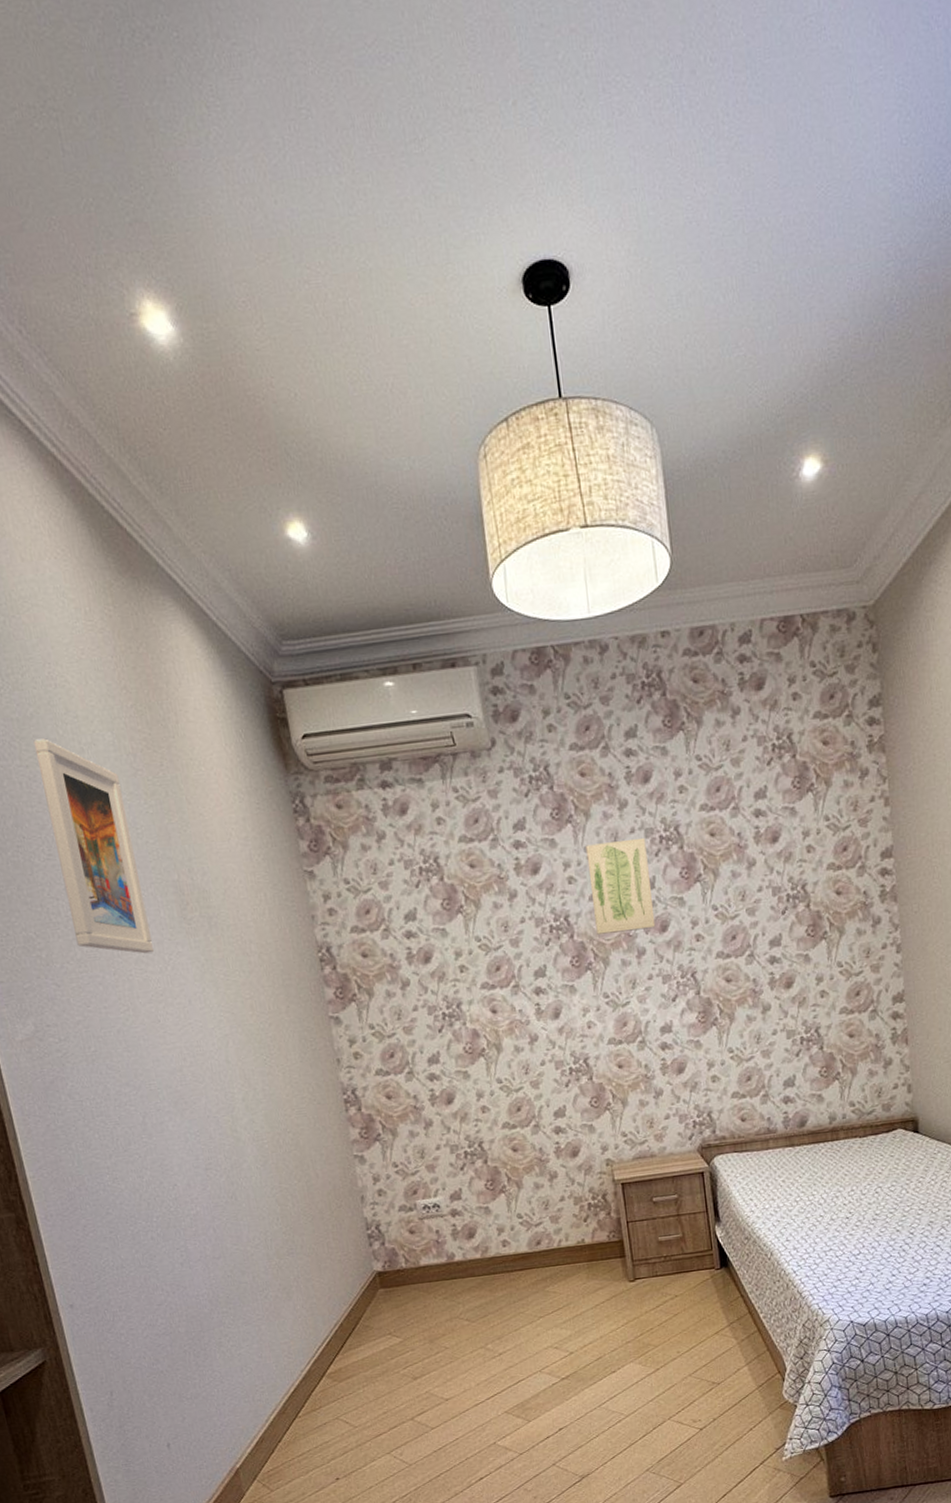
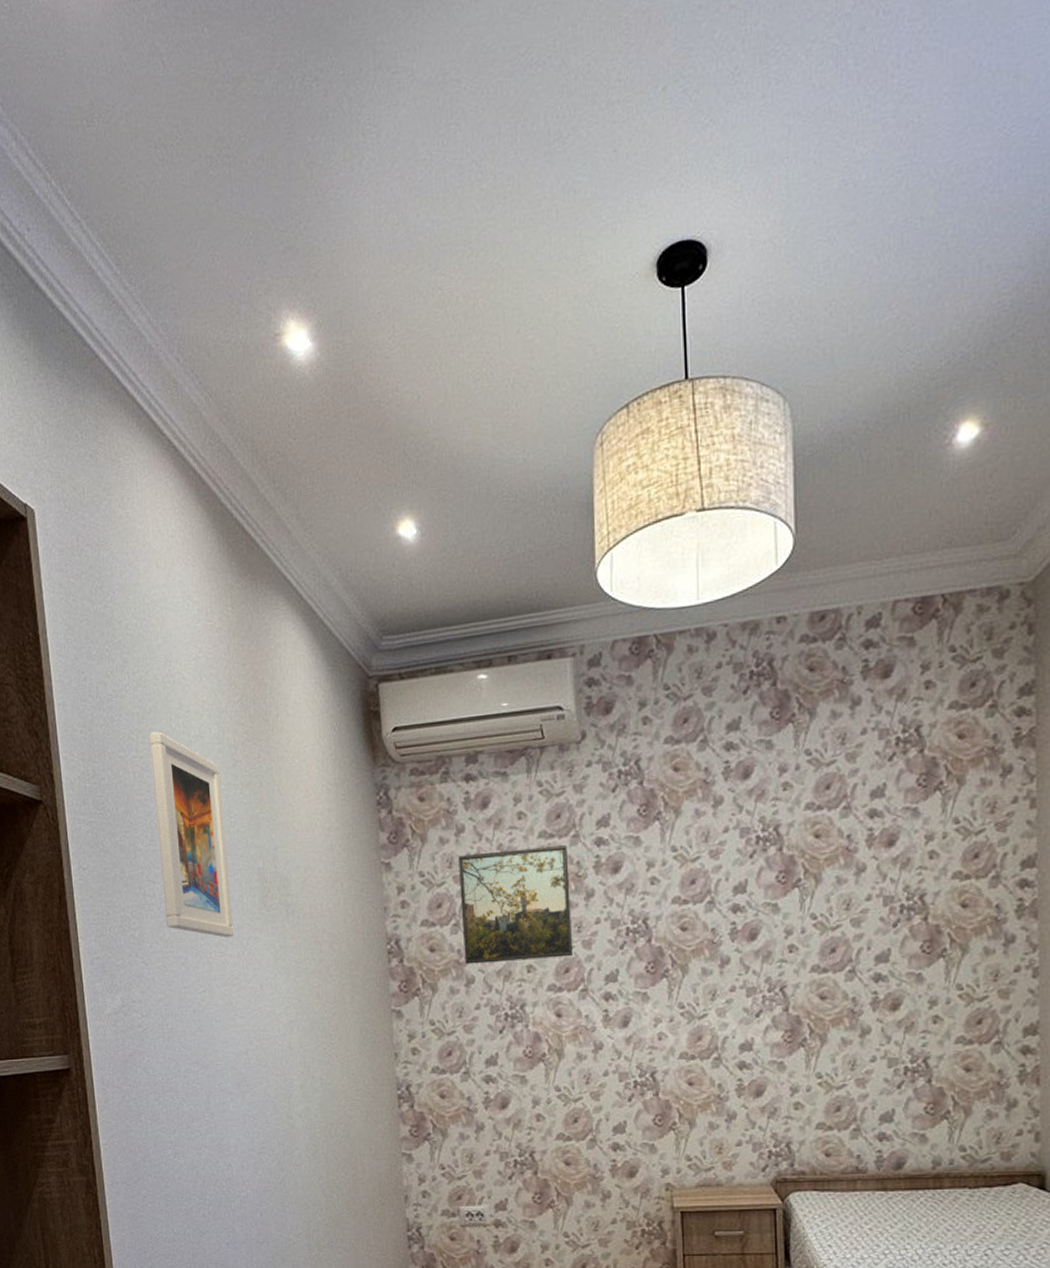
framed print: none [382,849,502,968] -> present [458,845,572,965]
wall art: present [585,837,656,935] -> none [673,837,744,940]

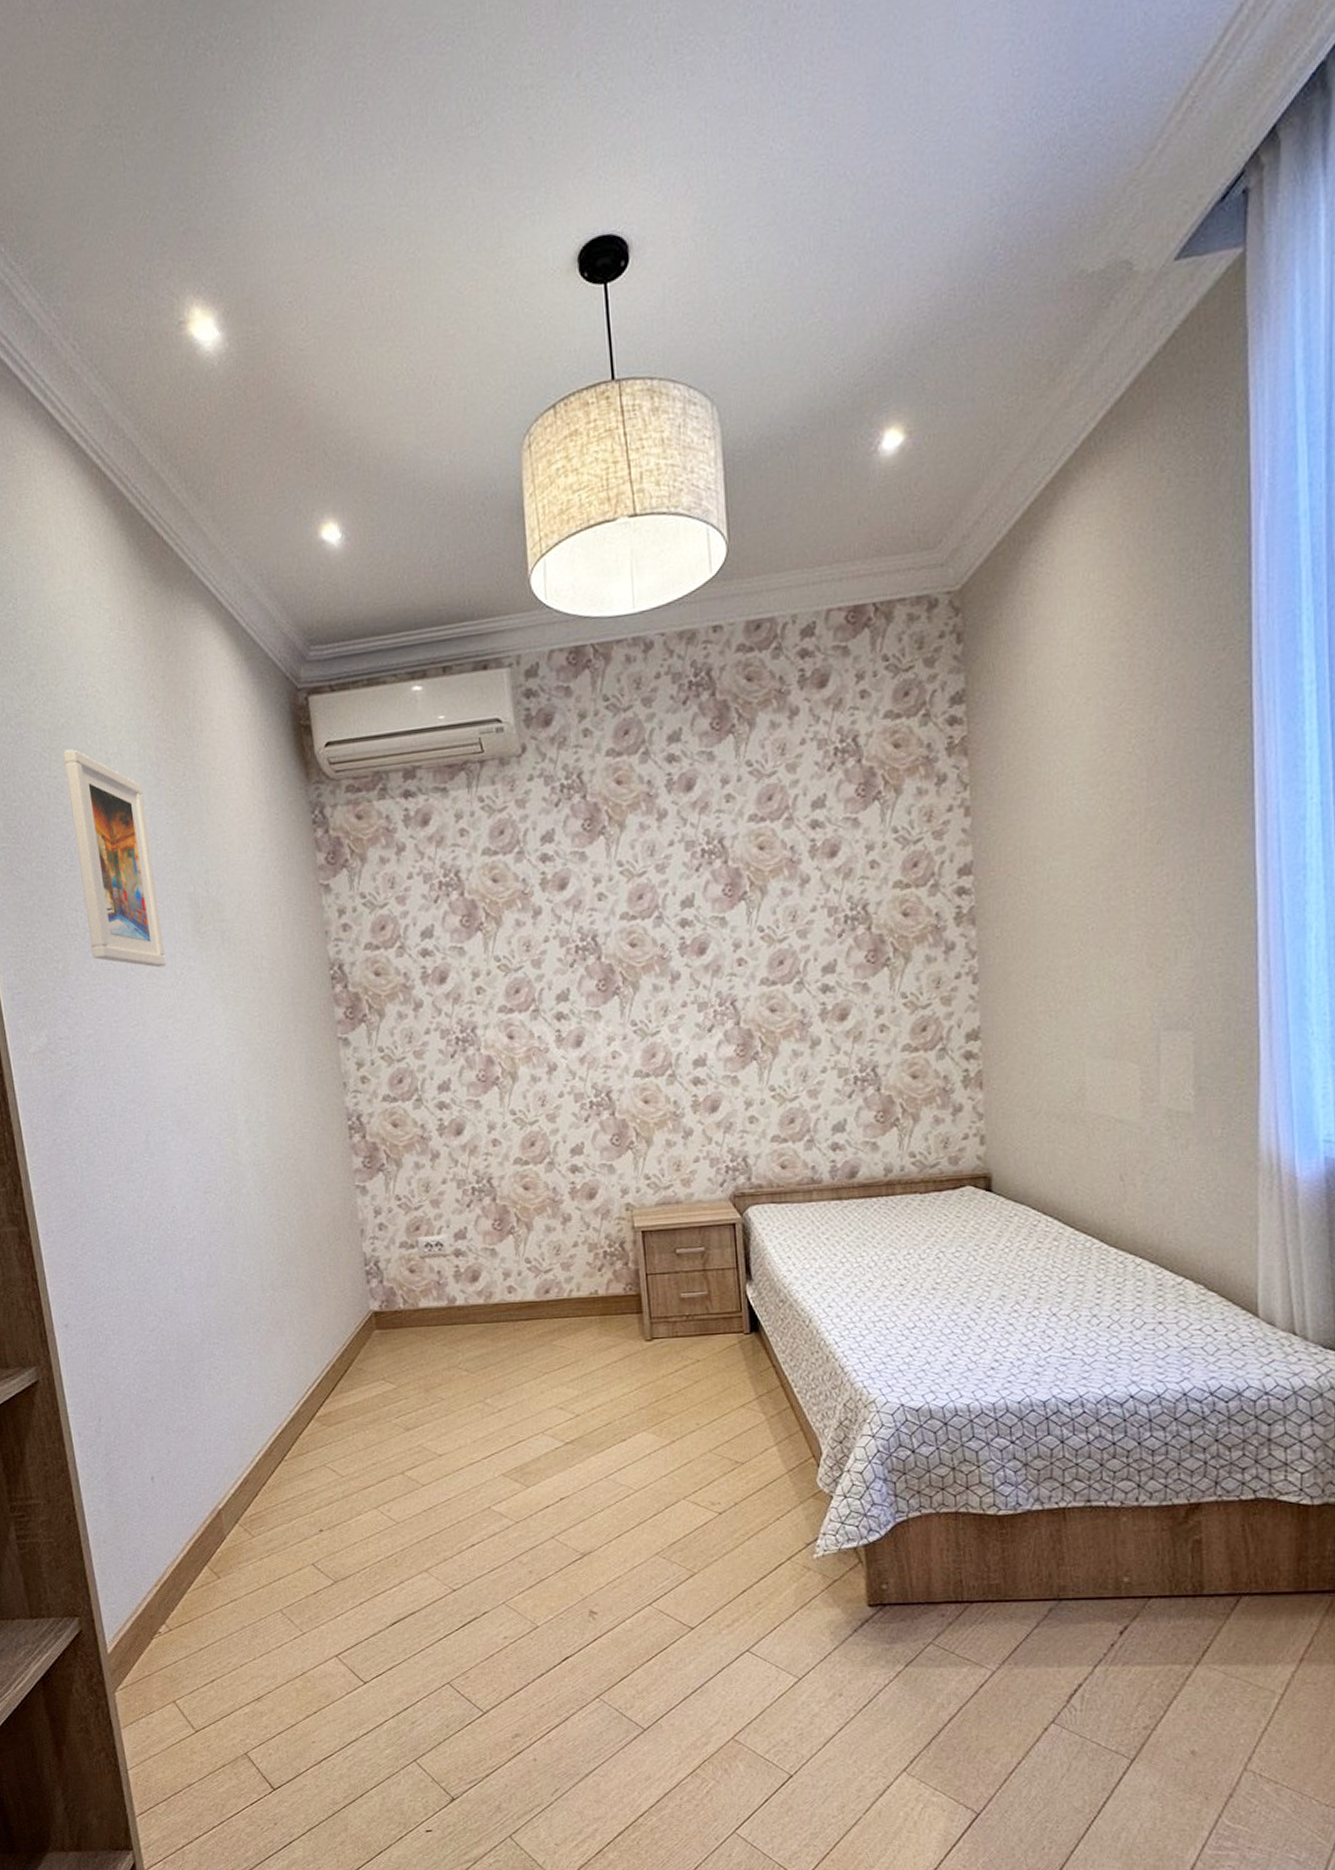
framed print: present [458,845,572,965] -> none [400,862,522,988]

